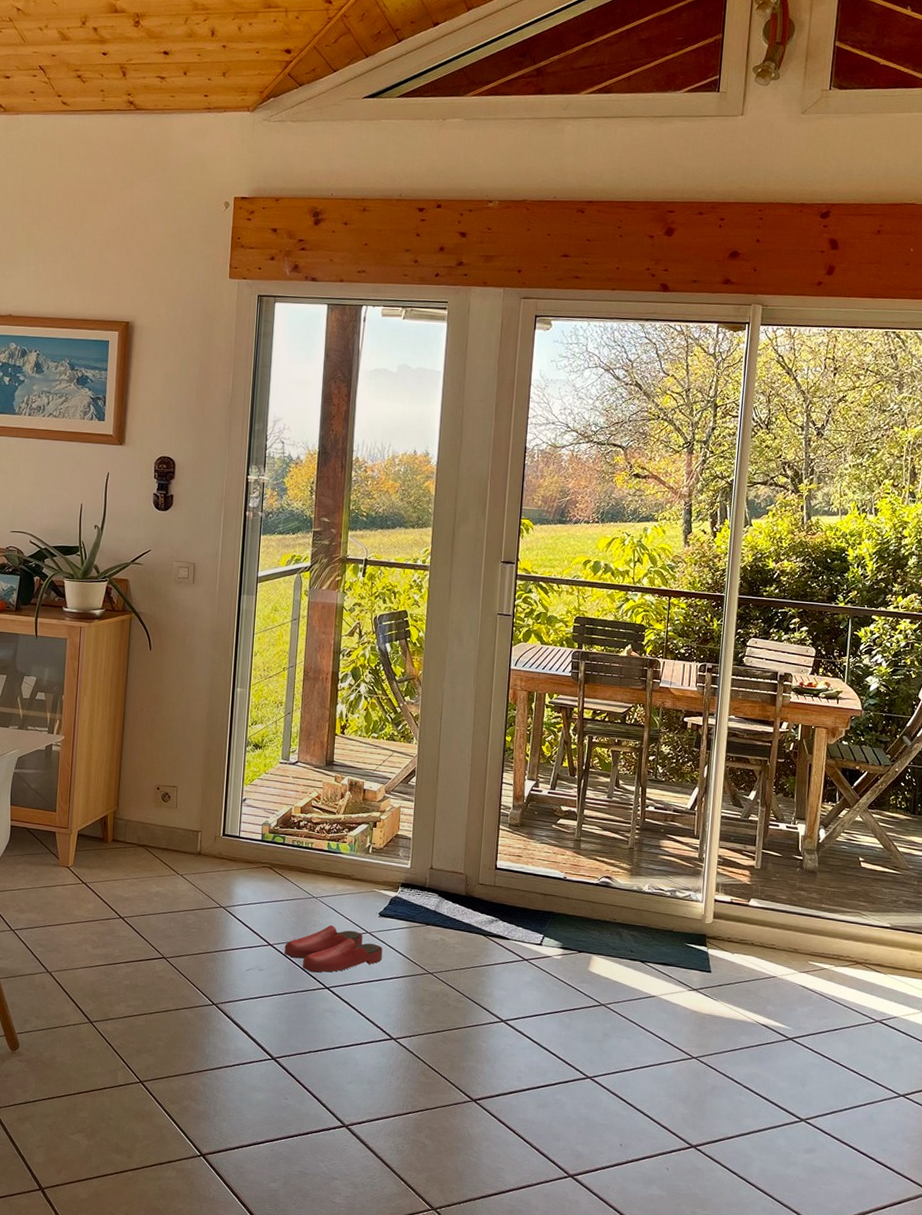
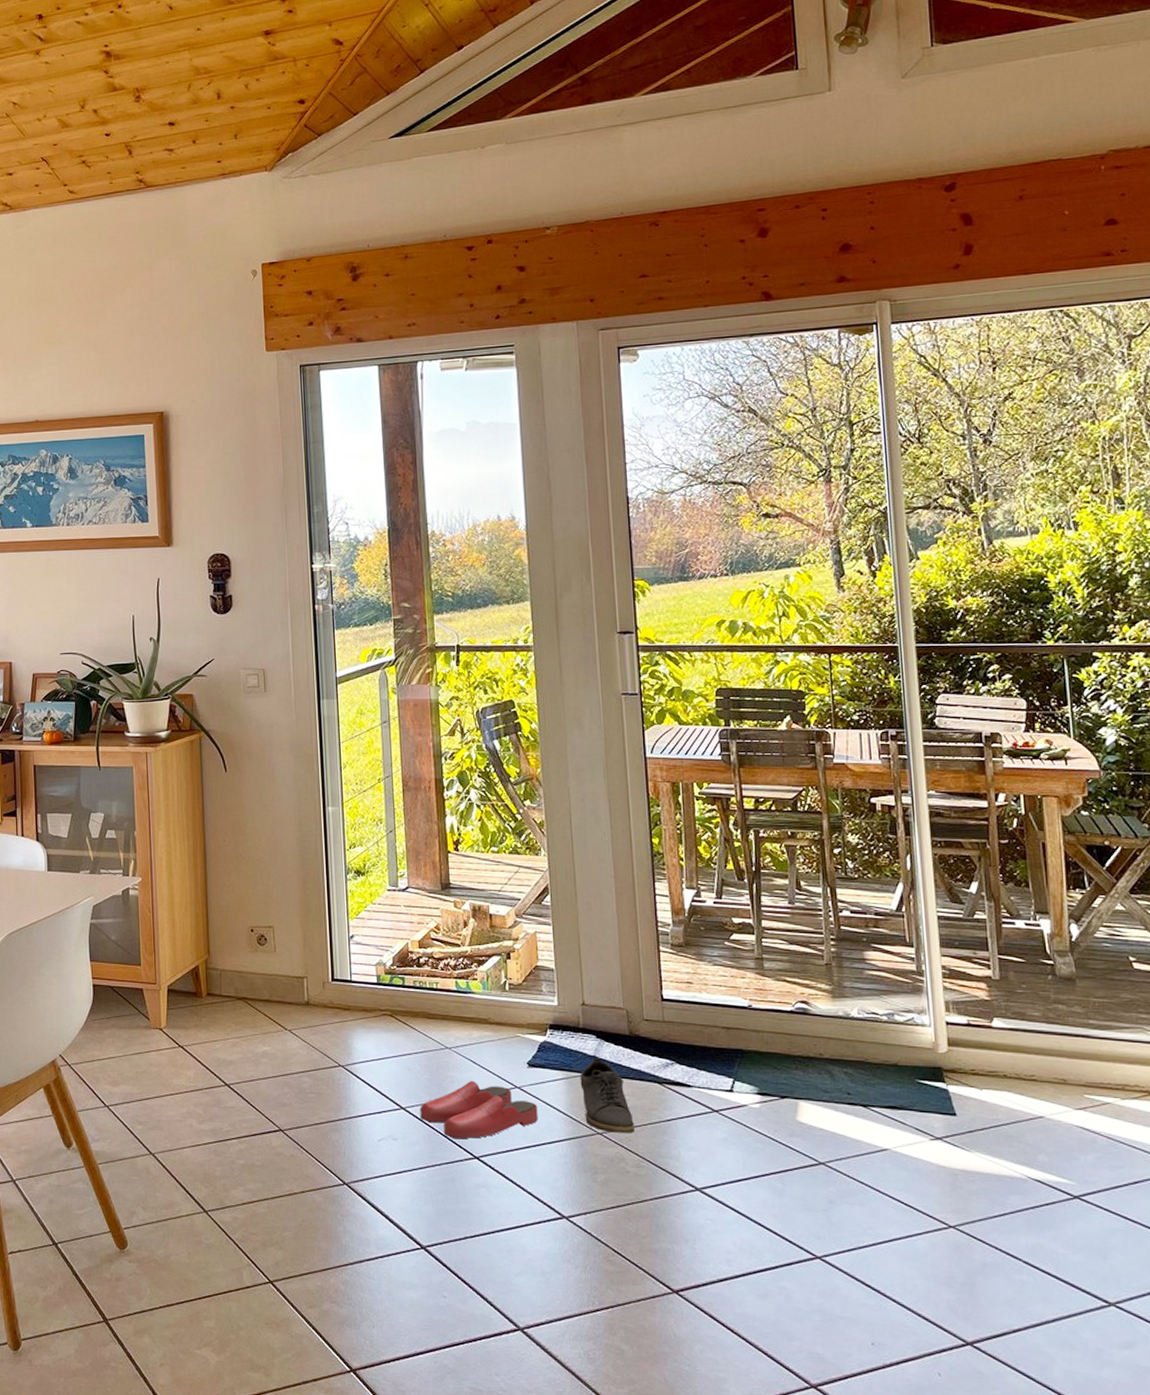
shoe: none [420,912,459,974] -> present [580,1058,634,1133]

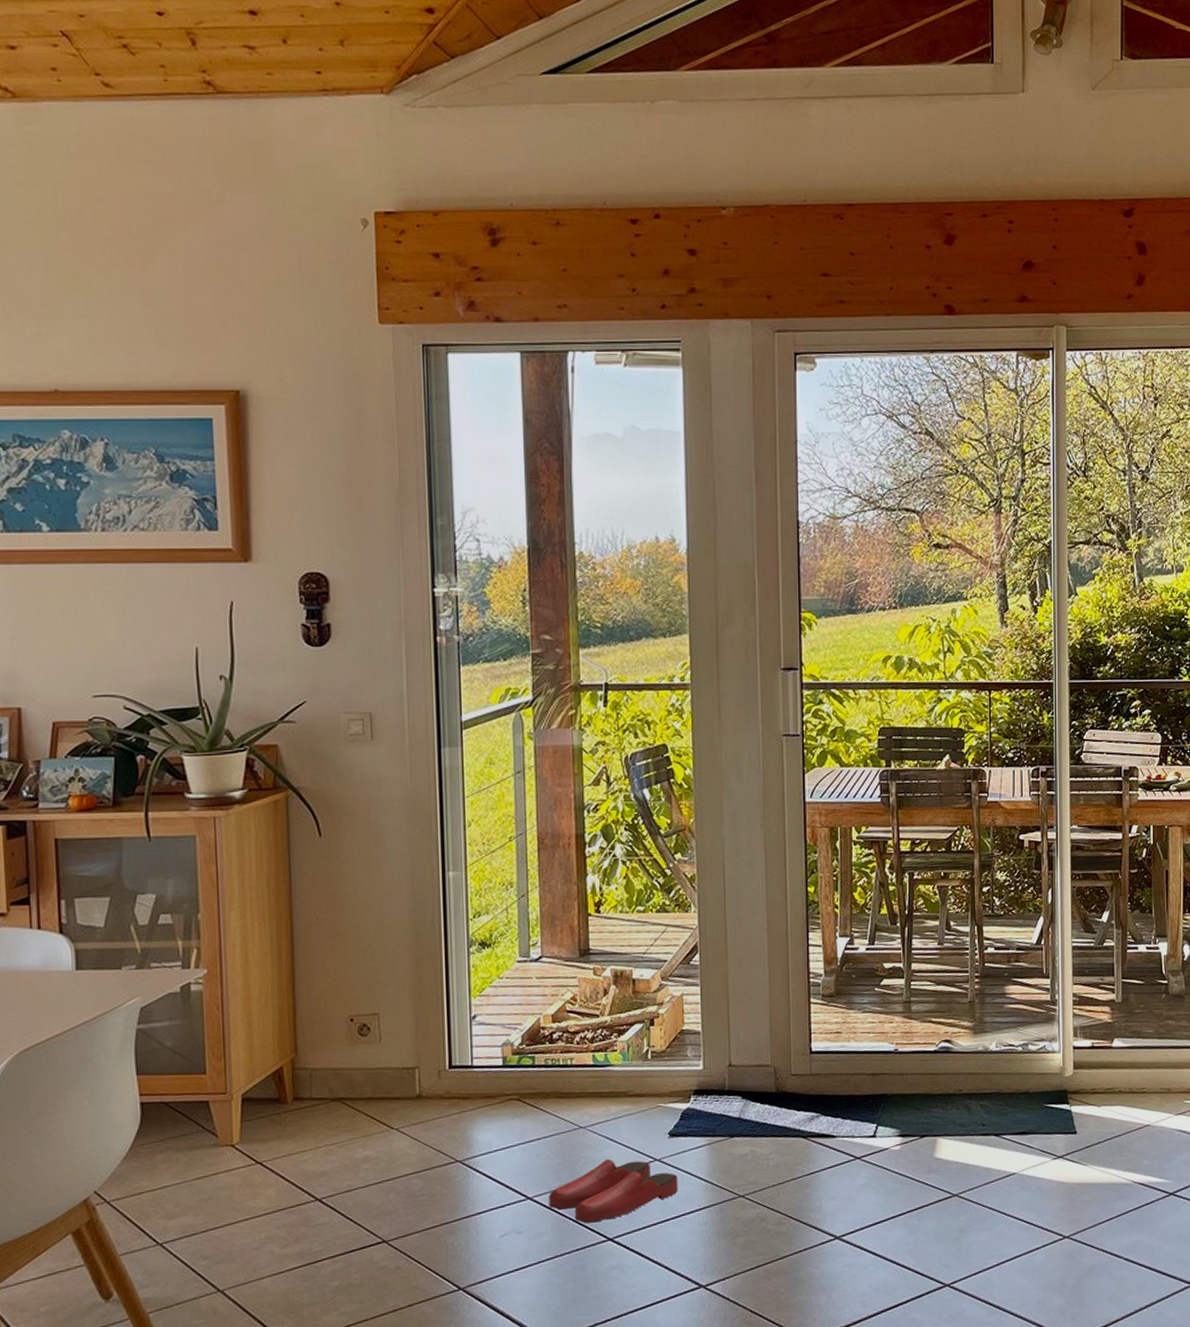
shoe: present [580,1058,634,1133] -> none [723,1119,777,1194]

